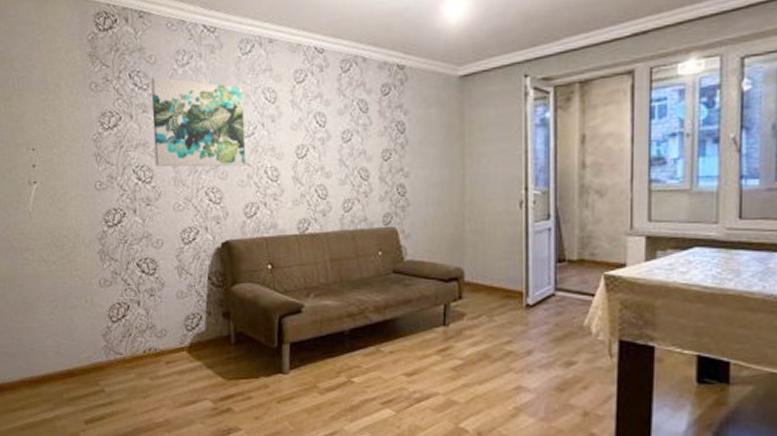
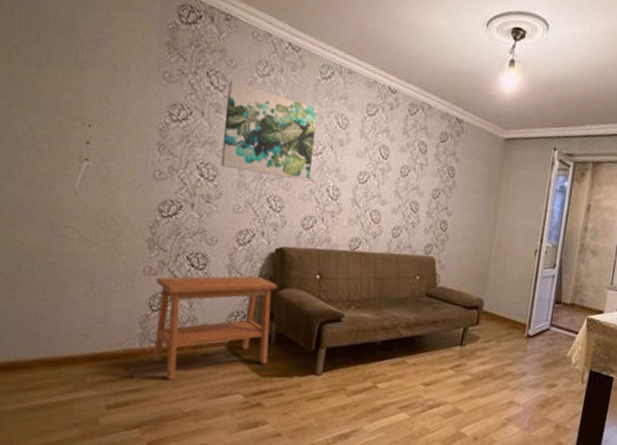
side table: none [112,274,231,391] -> present [152,275,278,381]

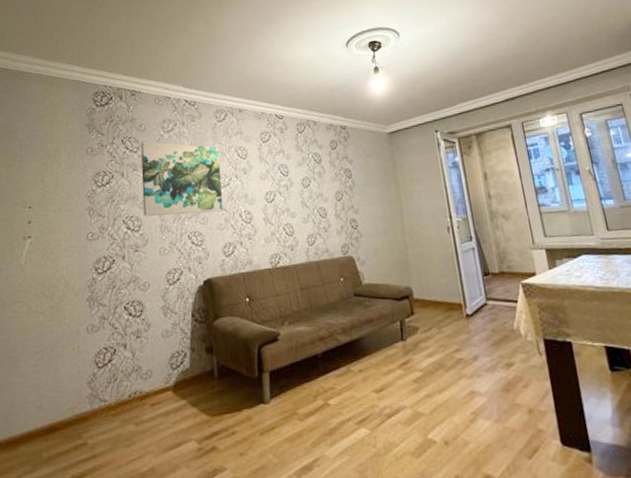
side table: present [152,275,278,381] -> none [99,311,215,440]

